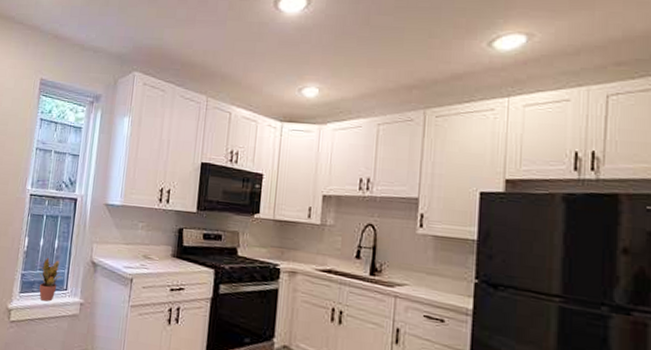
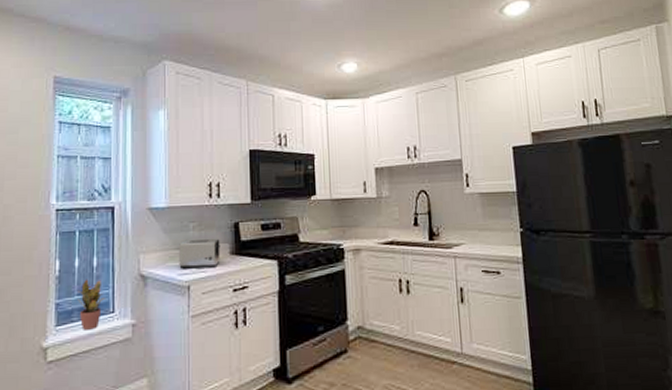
toaster: none [125,236,165,267] -> present [179,238,221,269]

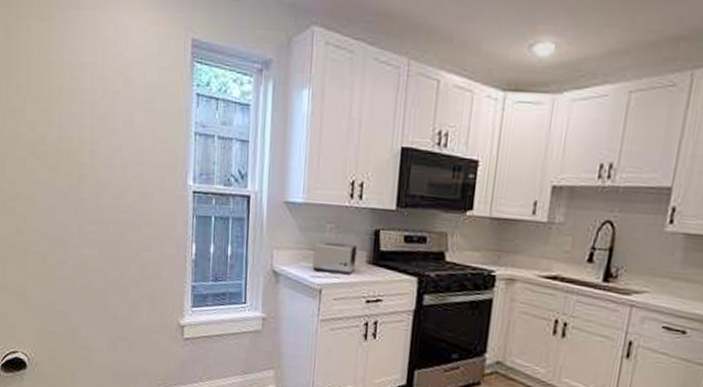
potted plant: present [78,279,107,332] -> none [212,266,239,317]

